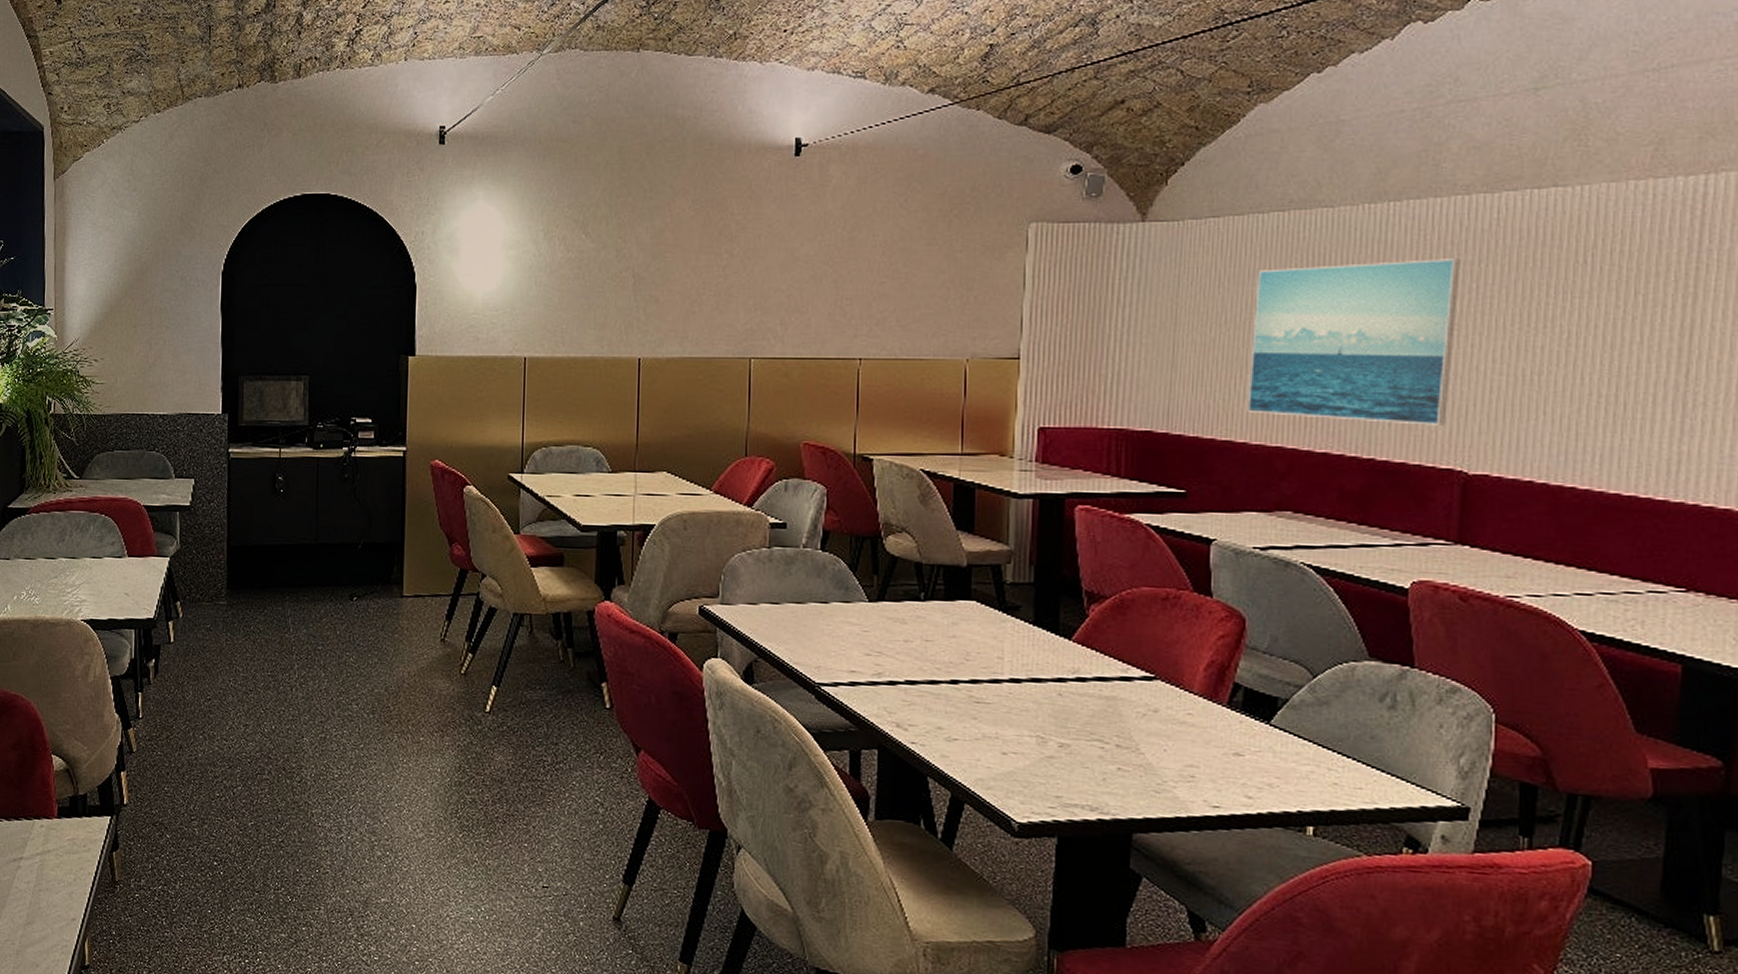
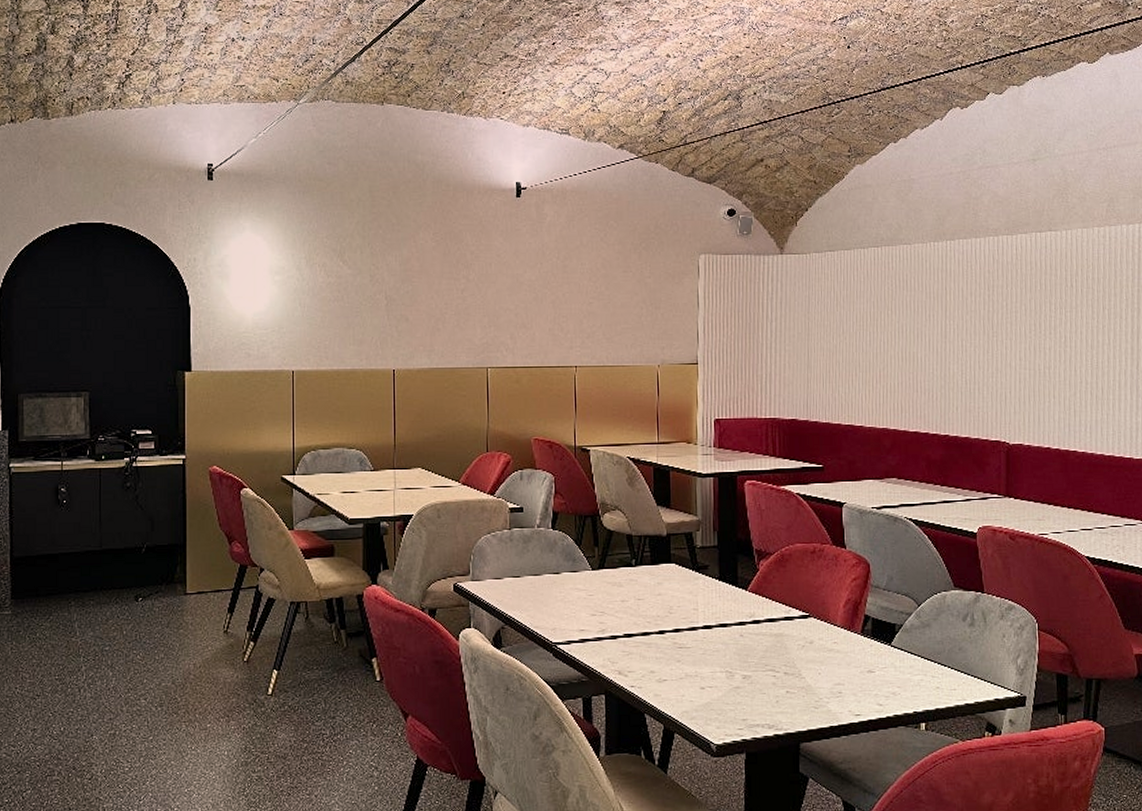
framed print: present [1247,259,1461,426] -> none [861,283,995,408]

